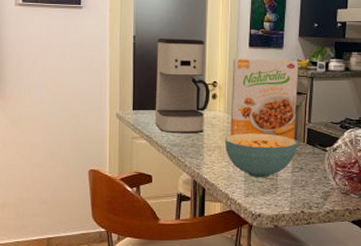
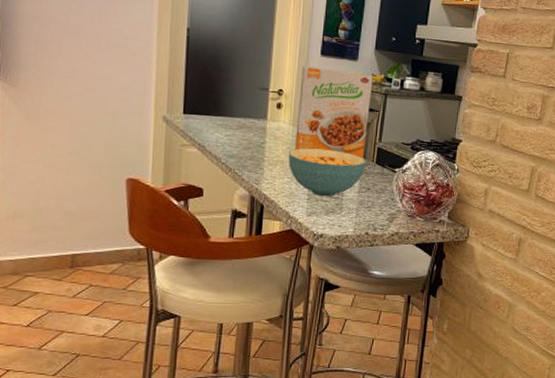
coffee maker: present [156,38,211,134] -> none [210,34,276,145]

